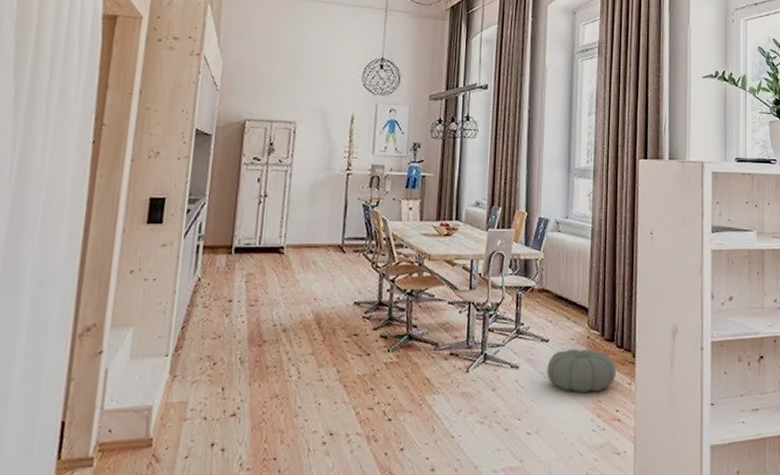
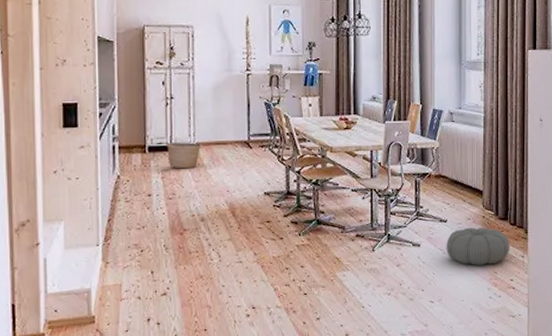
basket: none [254,243,292,273] -> present [166,142,202,169]

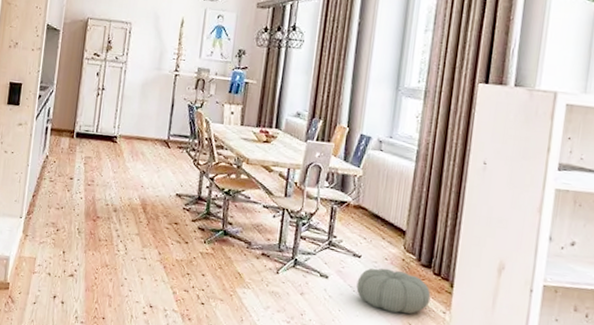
basket: present [166,142,202,169] -> none [92,130,124,160]

